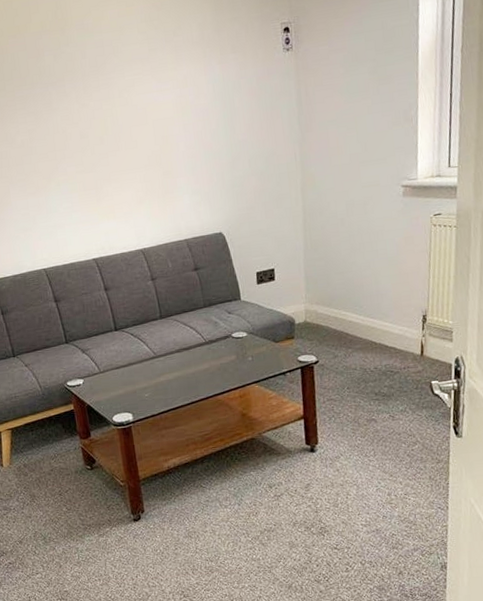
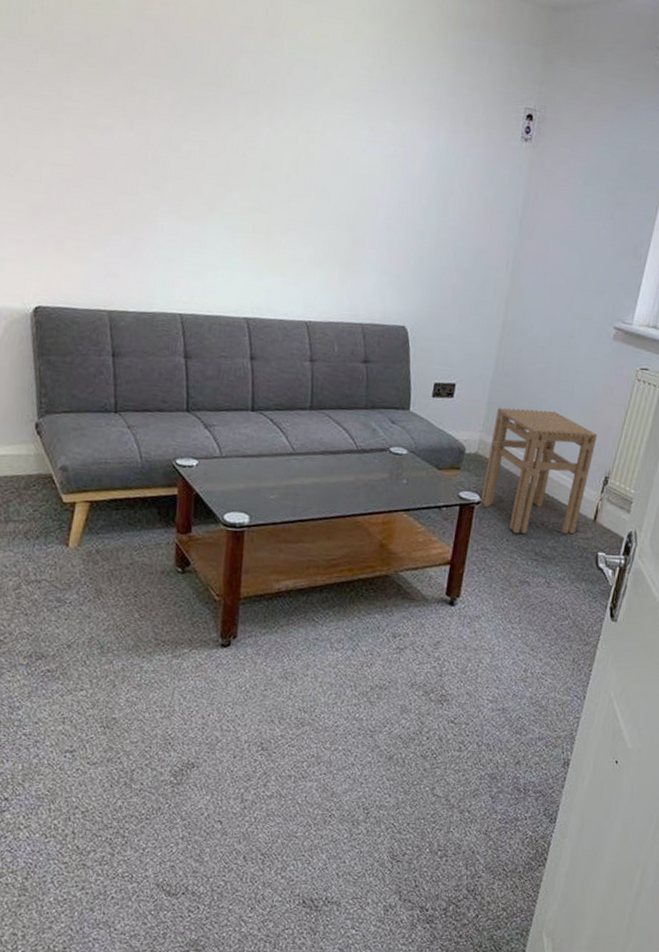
stool: none [314,270,408,381] -> present [480,407,598,534]

